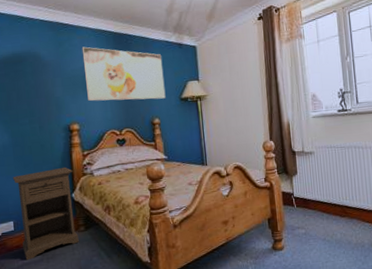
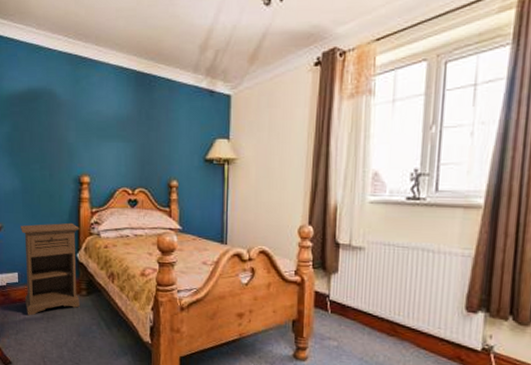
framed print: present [81,46,166,101] -> none [100,86,189,157]

